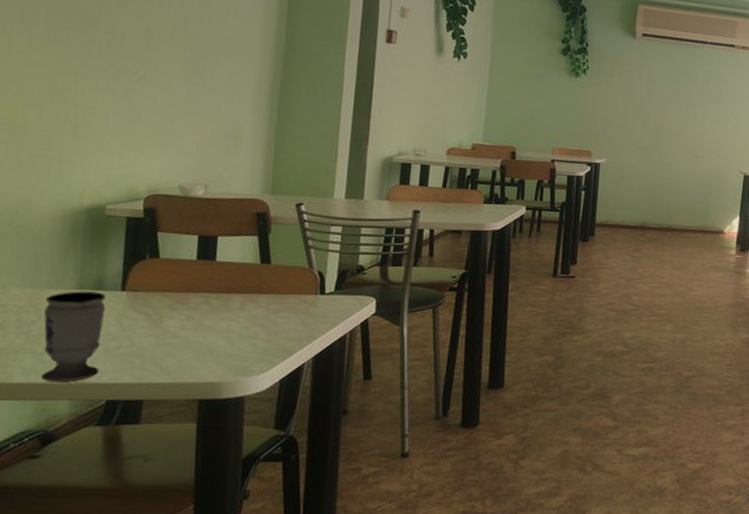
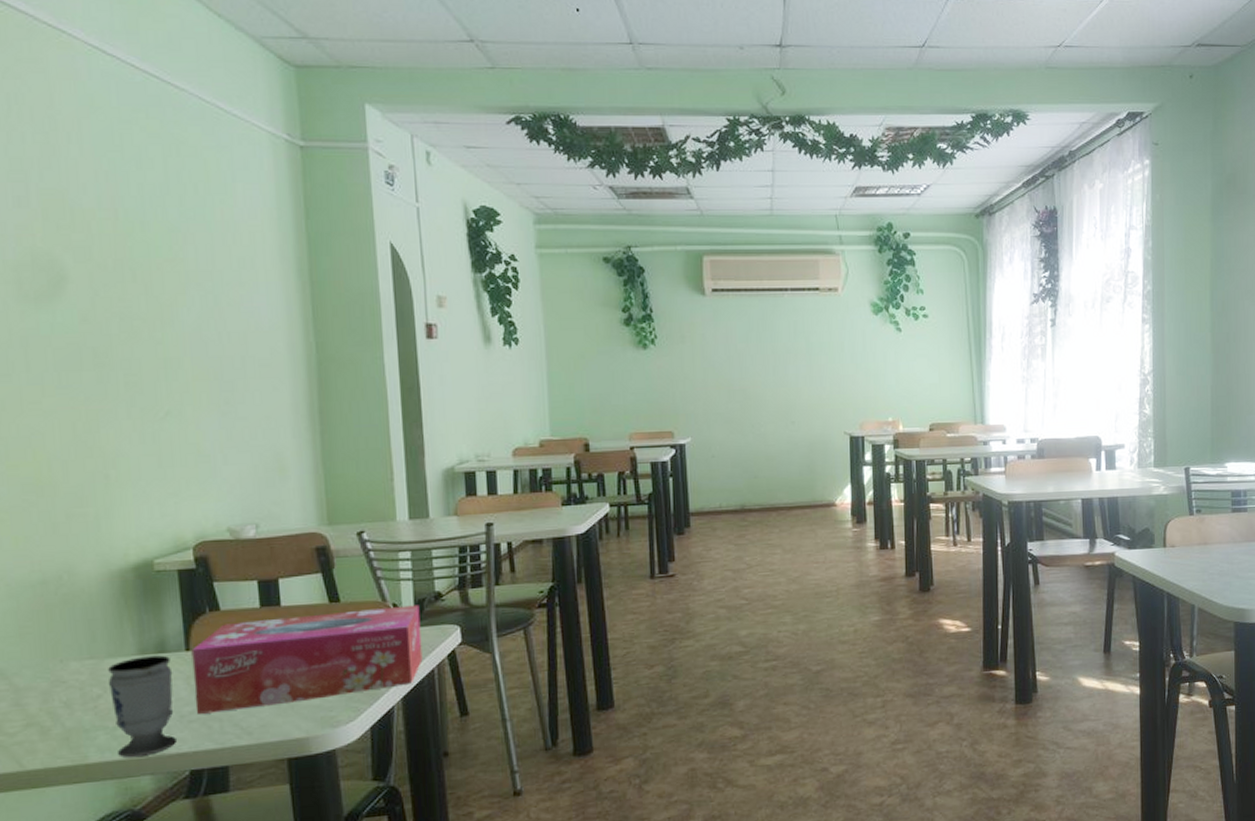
tissue box: none [121,271,342,350] -> present [191,605,423,714]

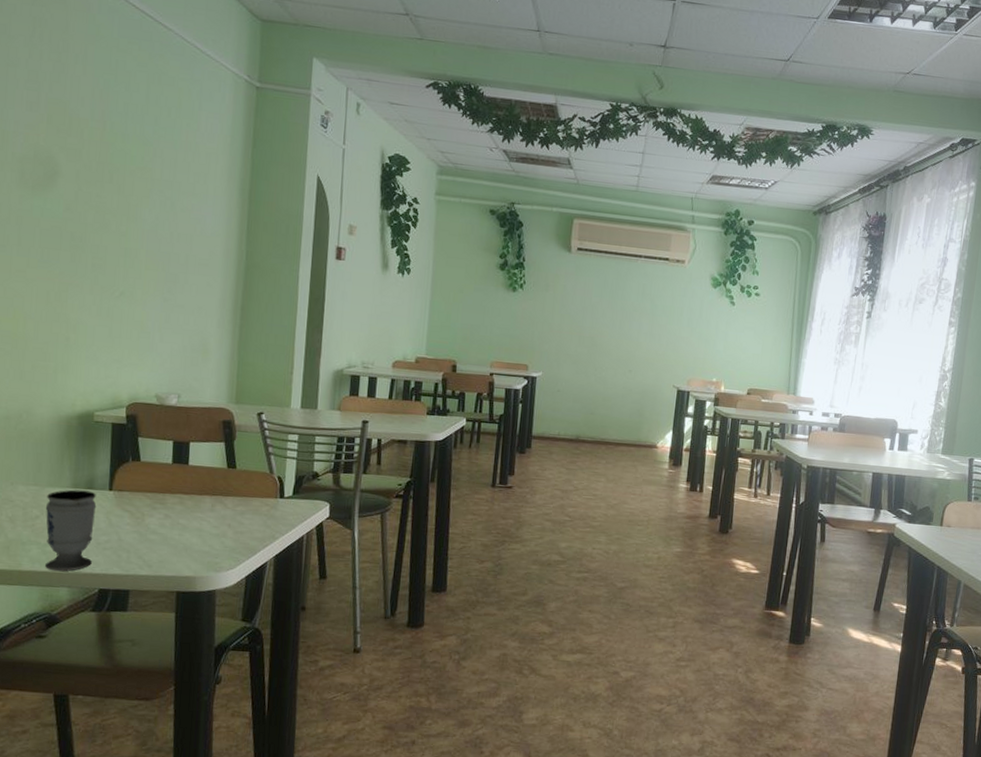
tissue box: present [191,605,423,714] -> none [110,473,299,547]

